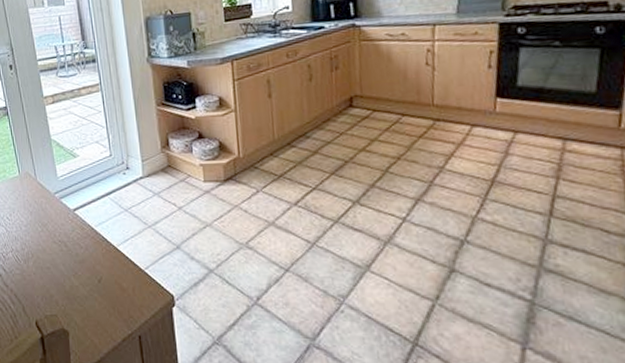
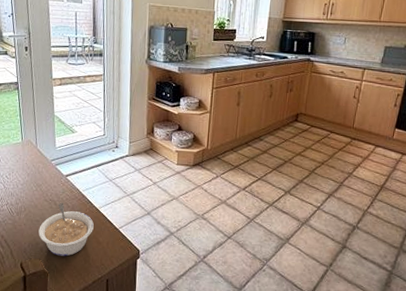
legume: none [51,243,114,310] -> present [38,203,94,256]

